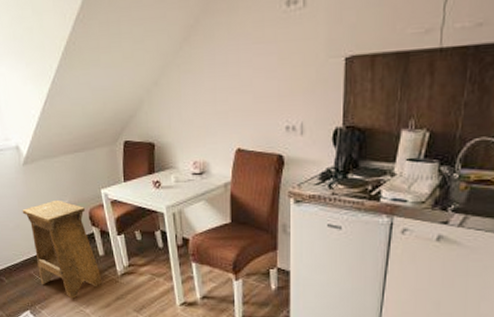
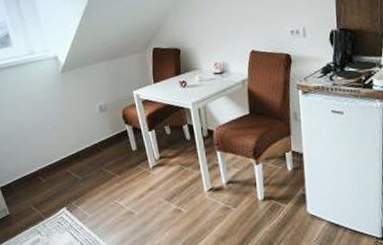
stool: present [22,199,102,299] -> none [59,102,135,193]

